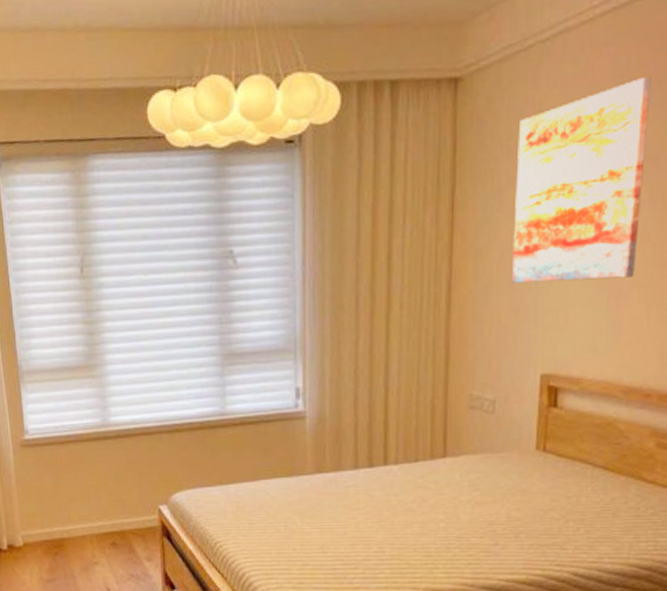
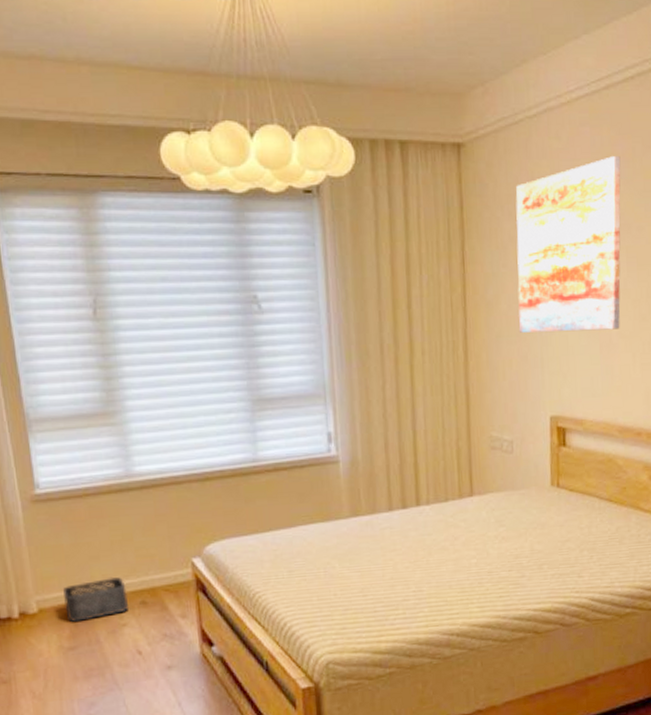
storage bin: none [45,518,100,558] -> present [63,576,128,623]

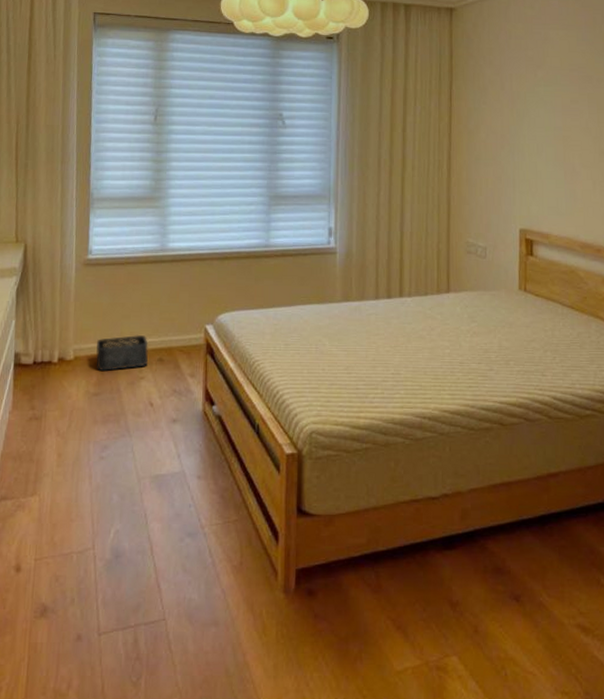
wall art: present [515,156,621,333] -> none [495,23,584,160]

